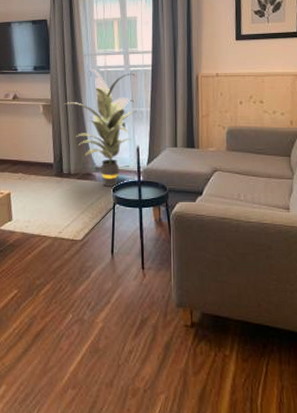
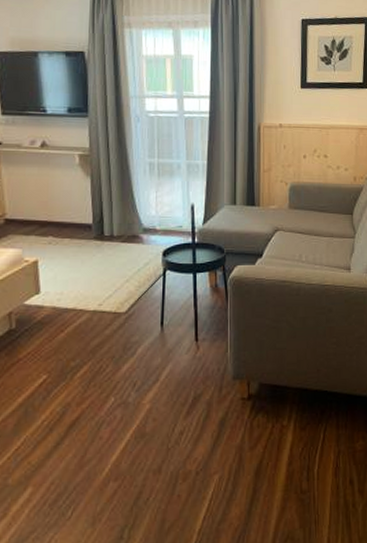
indoor plant: present [64,69,137,187] -> none [106,114,192,250]

